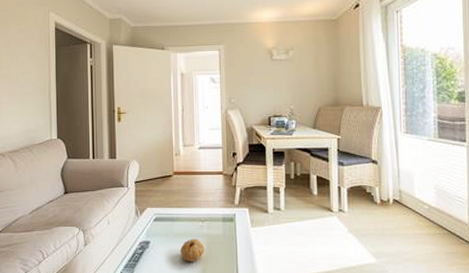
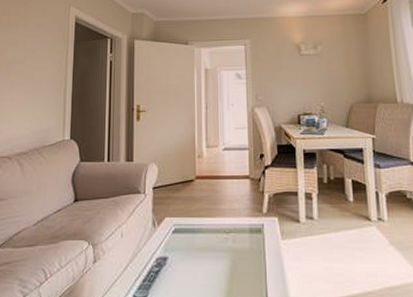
fruit: present [180,238,205,261] -> none [202,253,229,281]

